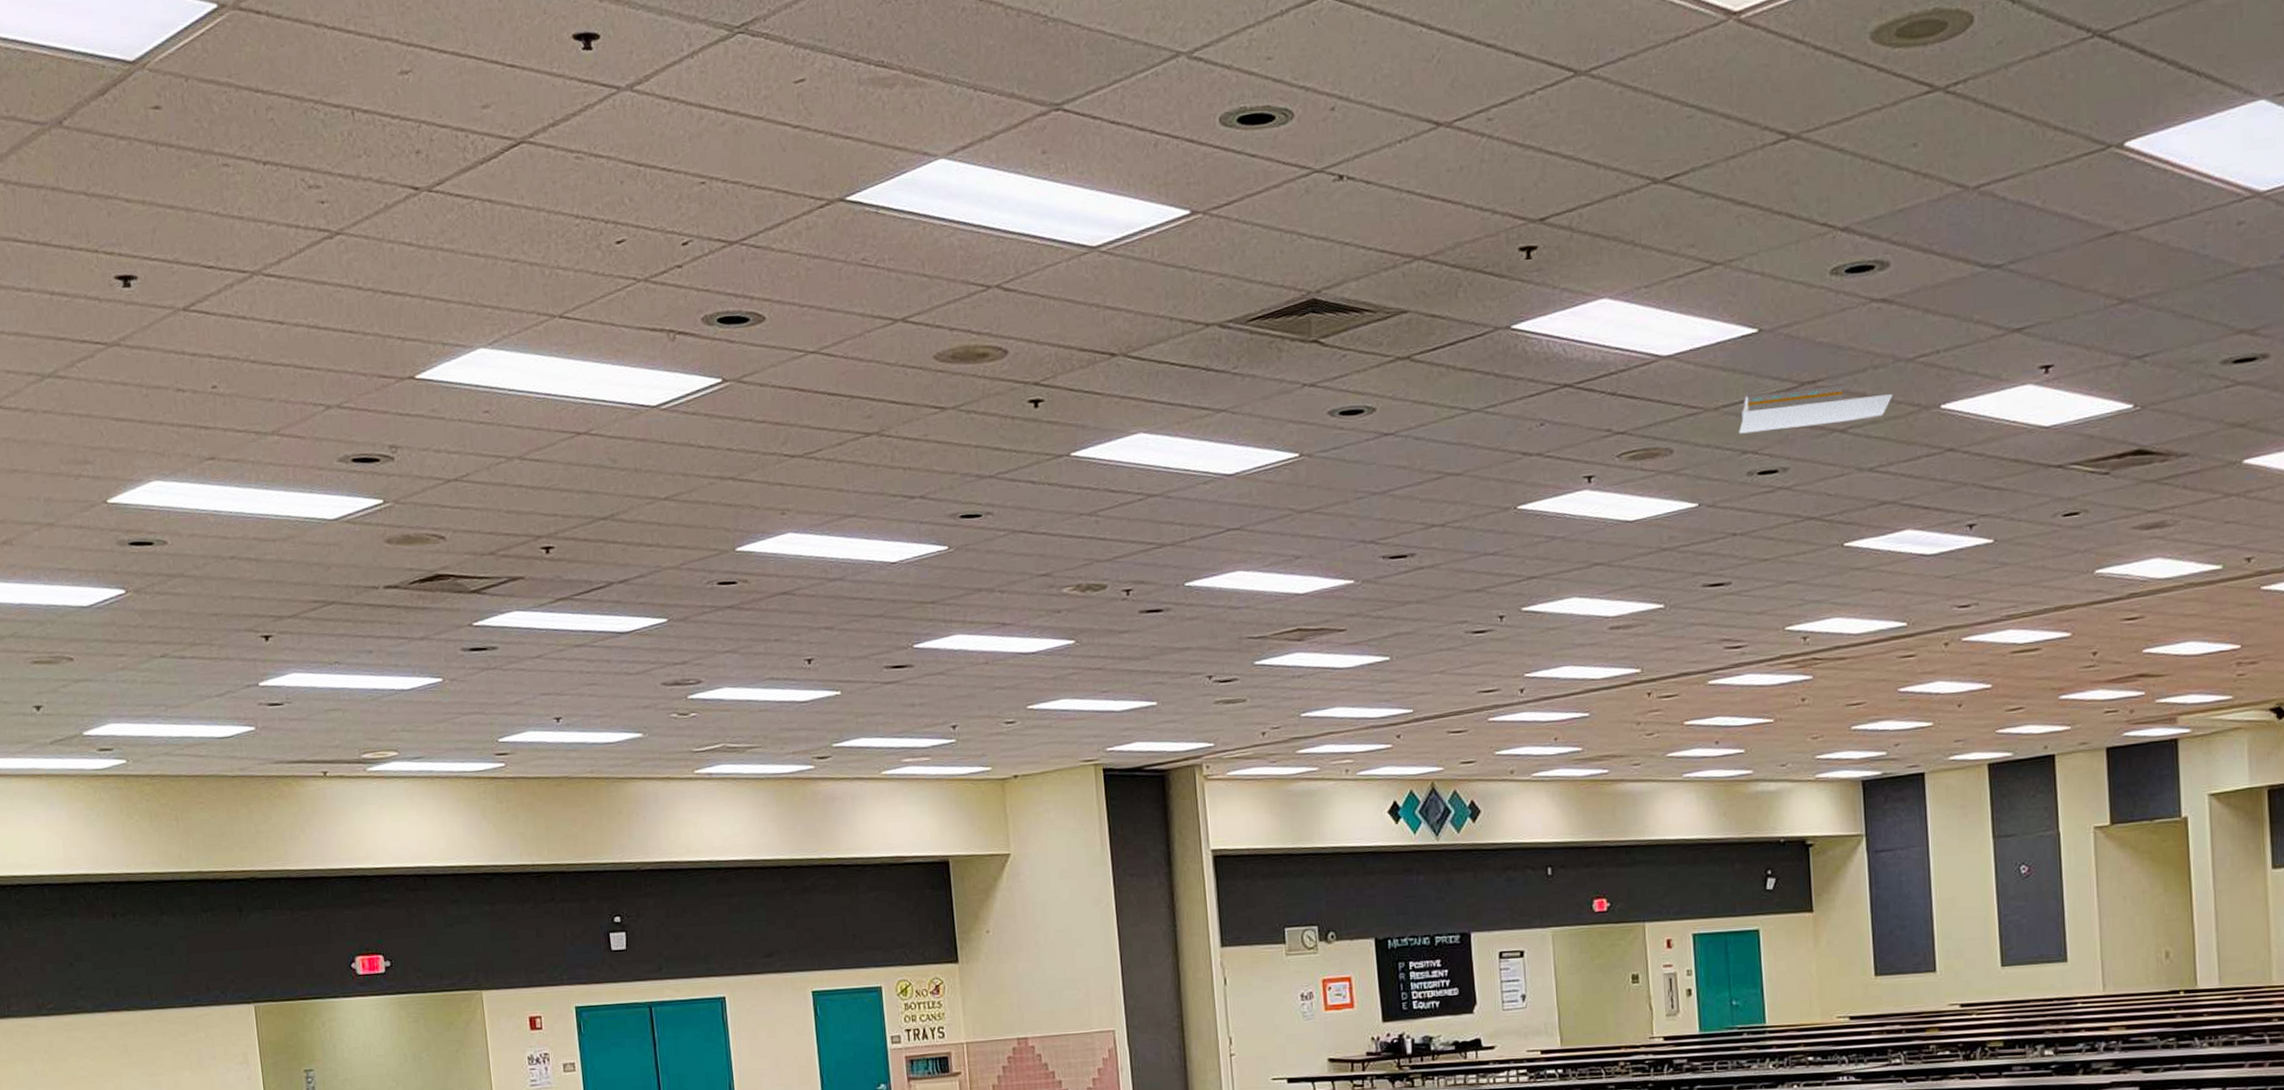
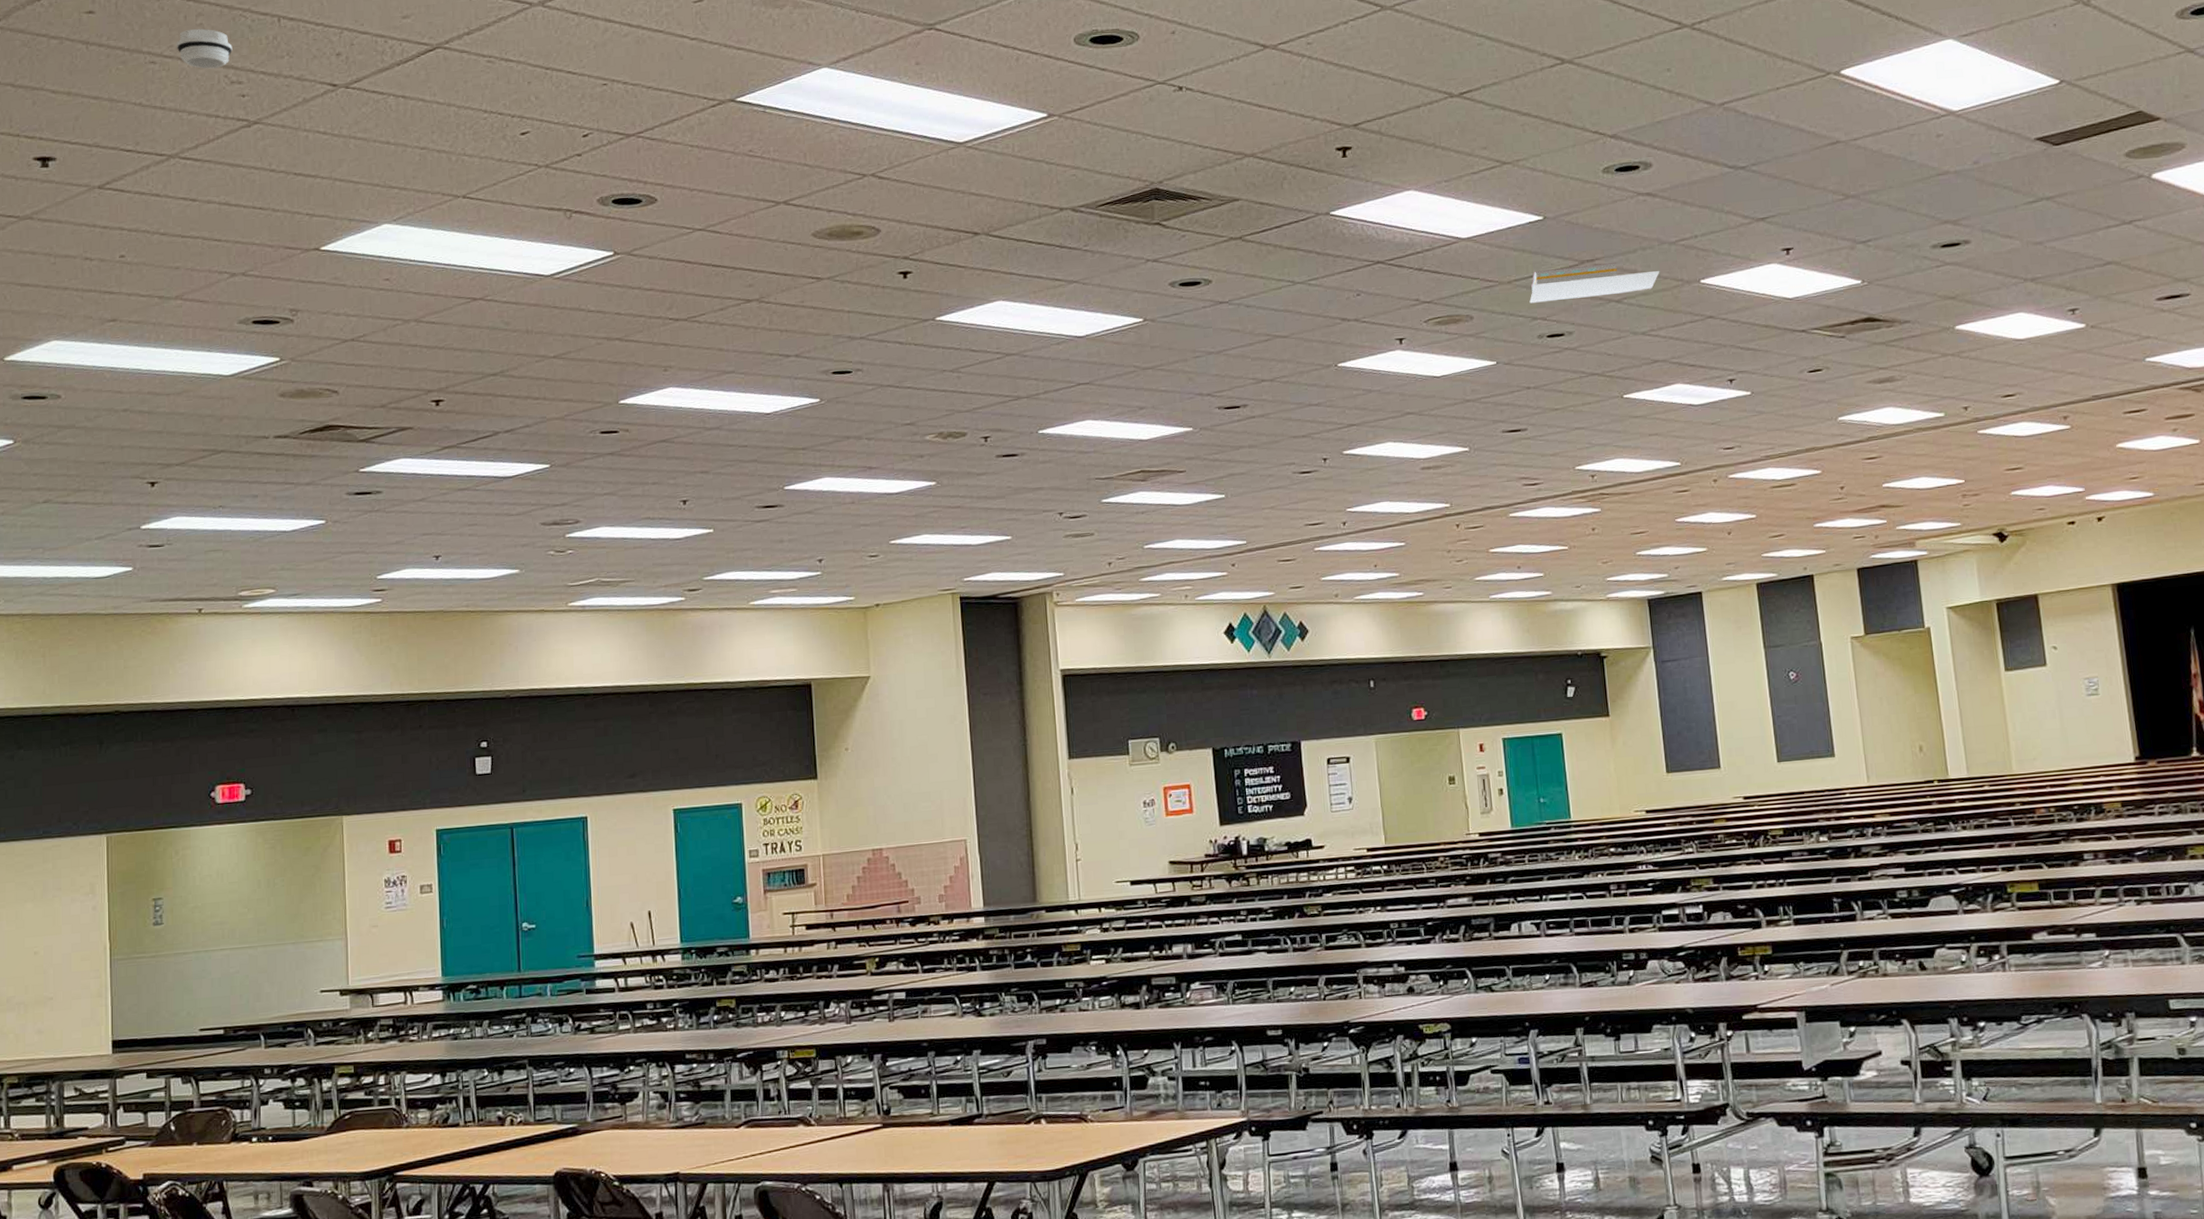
smoke detector: none [248,124,307,172] -> present [176,28,233,69]

